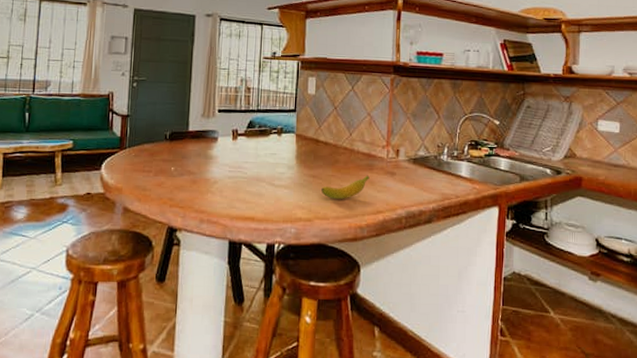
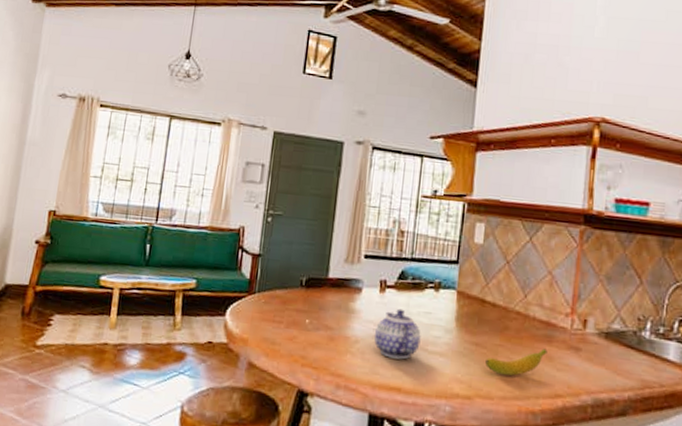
teapot: none [229,152,269,194] -> present [374,308,421,360]

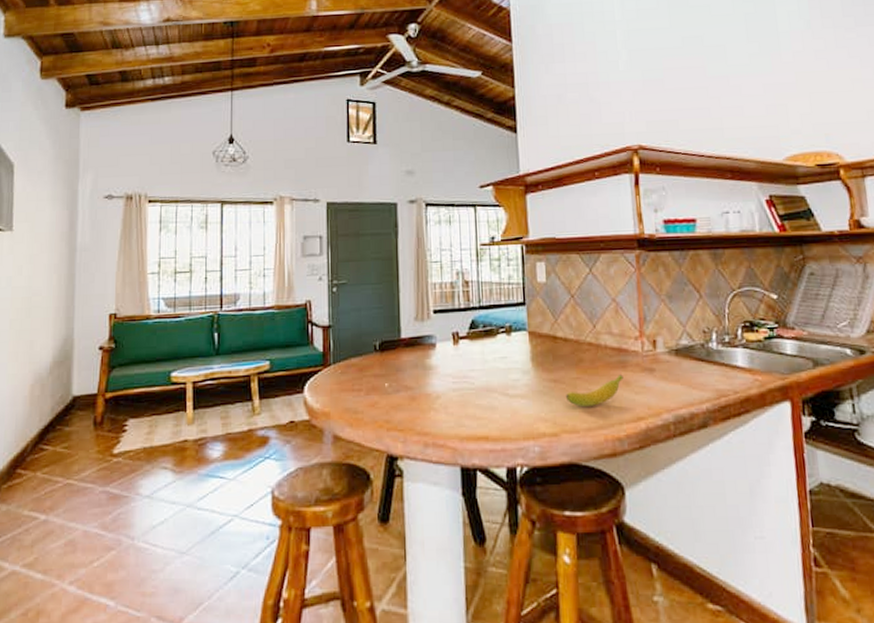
teapot: present [374,308,421,360] -> none [454,358,500,408]

